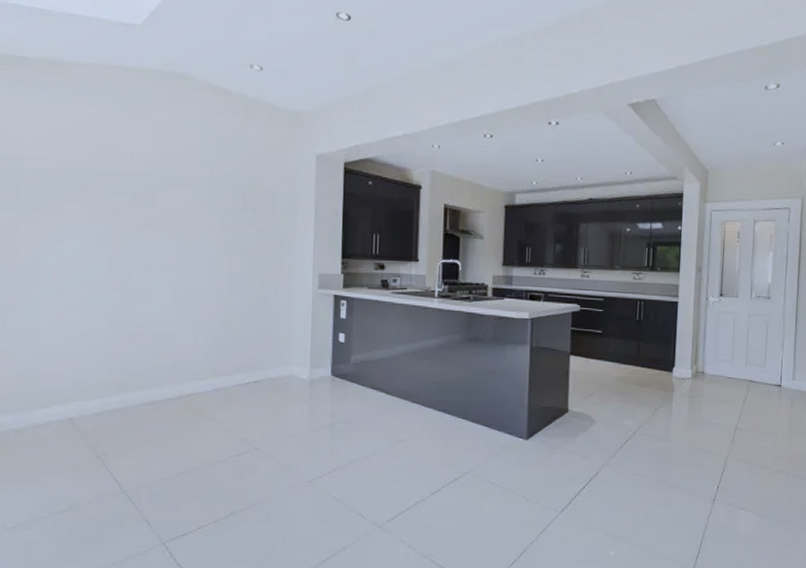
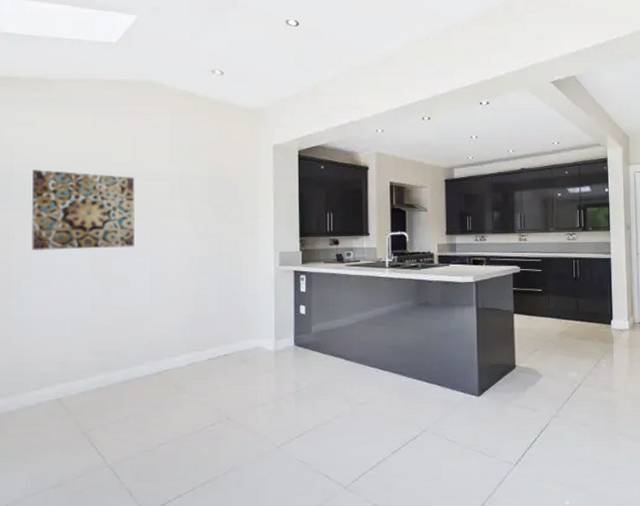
wall art: none [40,165,159,259] -> present [31,170,136,251]

